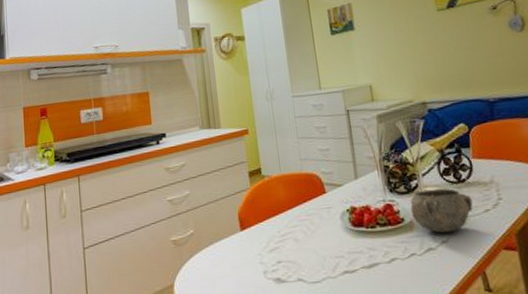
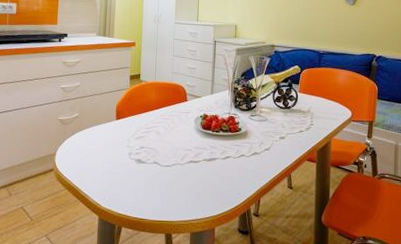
decorative bowl: present [410,188,473,233] -> none [247,110,293,143]

